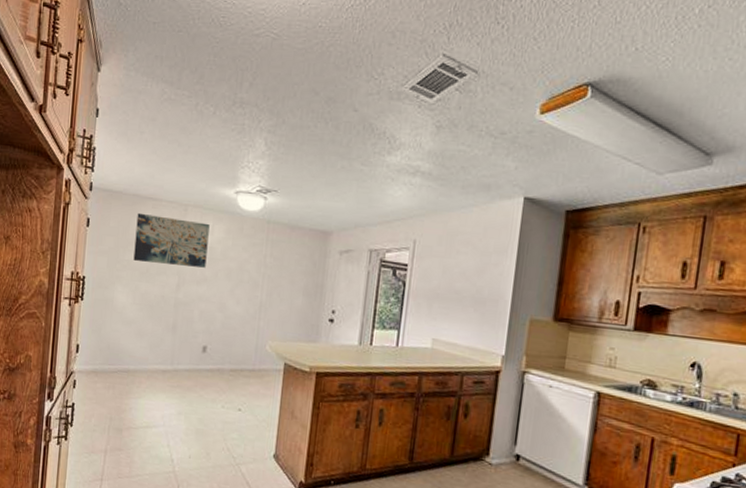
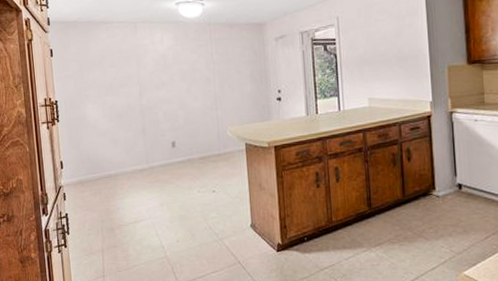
wall art: present [133,212,210,268] -> none [93,35,162,79]

